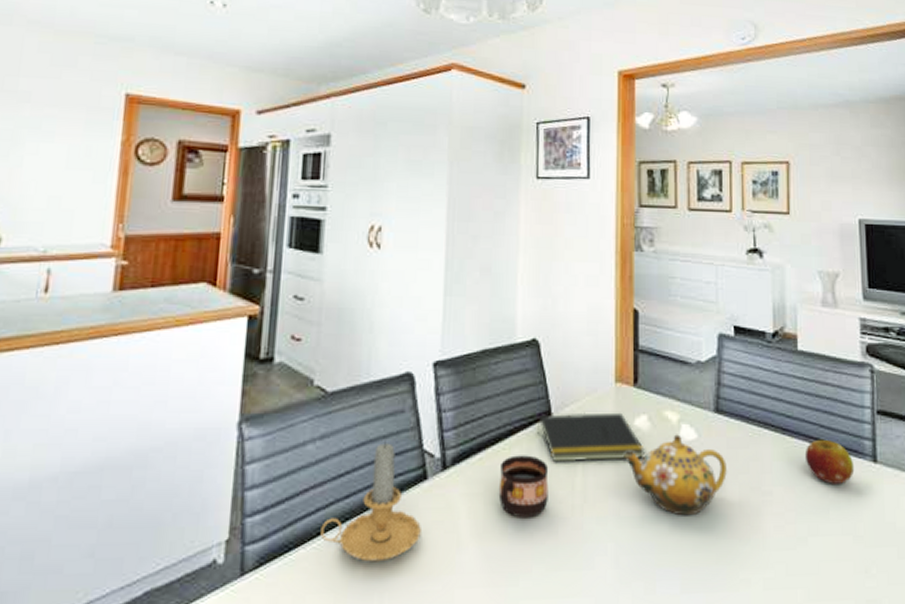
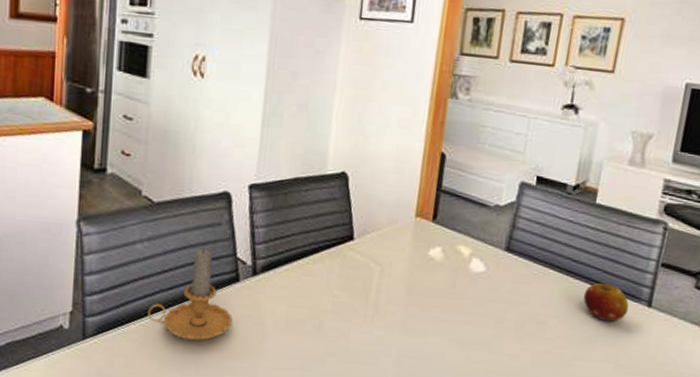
cup: present [498,455,549,518] -> none [300,269,347,321]
notepad: present [538,412,646,463] -> none [340,238,437,283]
teapot: present [624,434,727,516] -> none [415,266,509,333]

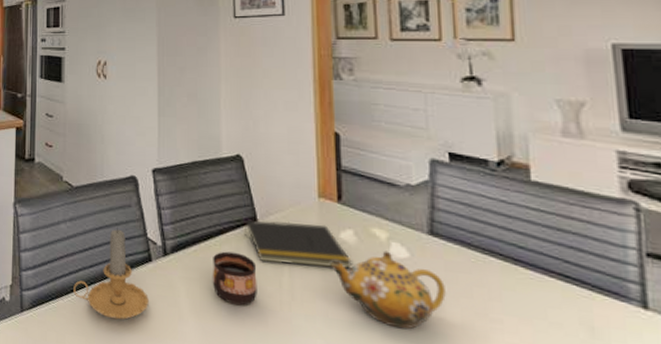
cup: none [300,269,347,321] -> present [212,251,257,306]
notepad: none [340,238,437,283] -> present [245,220,353,269]
teapot: none [415,266,509,333] -> present [330,251,446,329]
fruit: present [583,282,629,322] -> none [544,275,615,326]

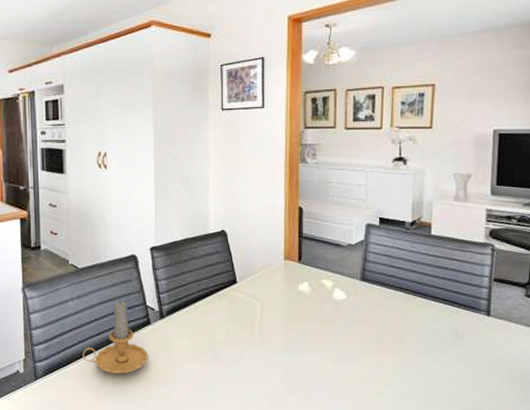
cup: present [212,251,257,306] -> none [200,309,235,350]
notepad: present [245,220,353,269] -> none [227,281,307,314]
teapot: present [330,251,446,329] -> none [290,296,369,350]

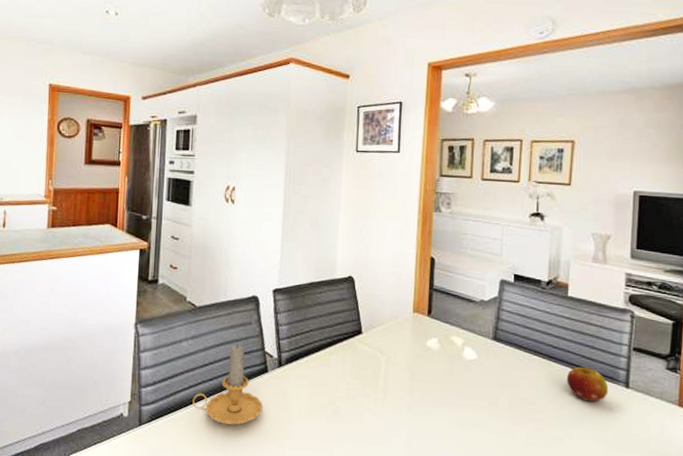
fruit: none [431,299,471,330] -> present [566,366,609,402]

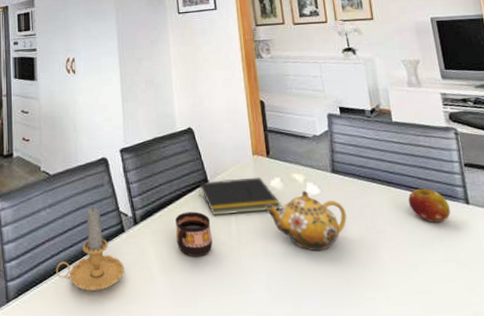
cup: none [319,360,359,406] -> present [175,211,213,257]
notepad: none [351,332,435,370] -> present [199,177,282,215]
teapot: none [417,354,500,415] -> present [265,190,347,252]

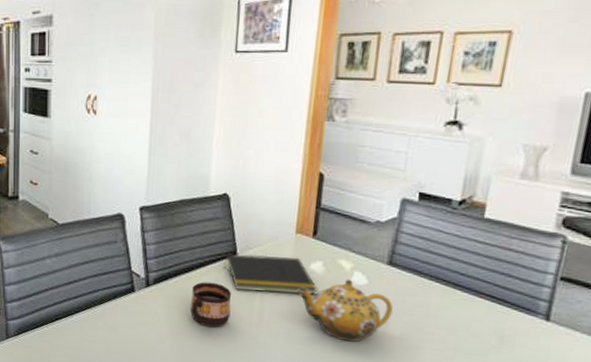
candle: present [56,206,124,292] -> none [58,261,130,343]
fruit: present [408,188,451,223] -> none [472,296,524,335]

